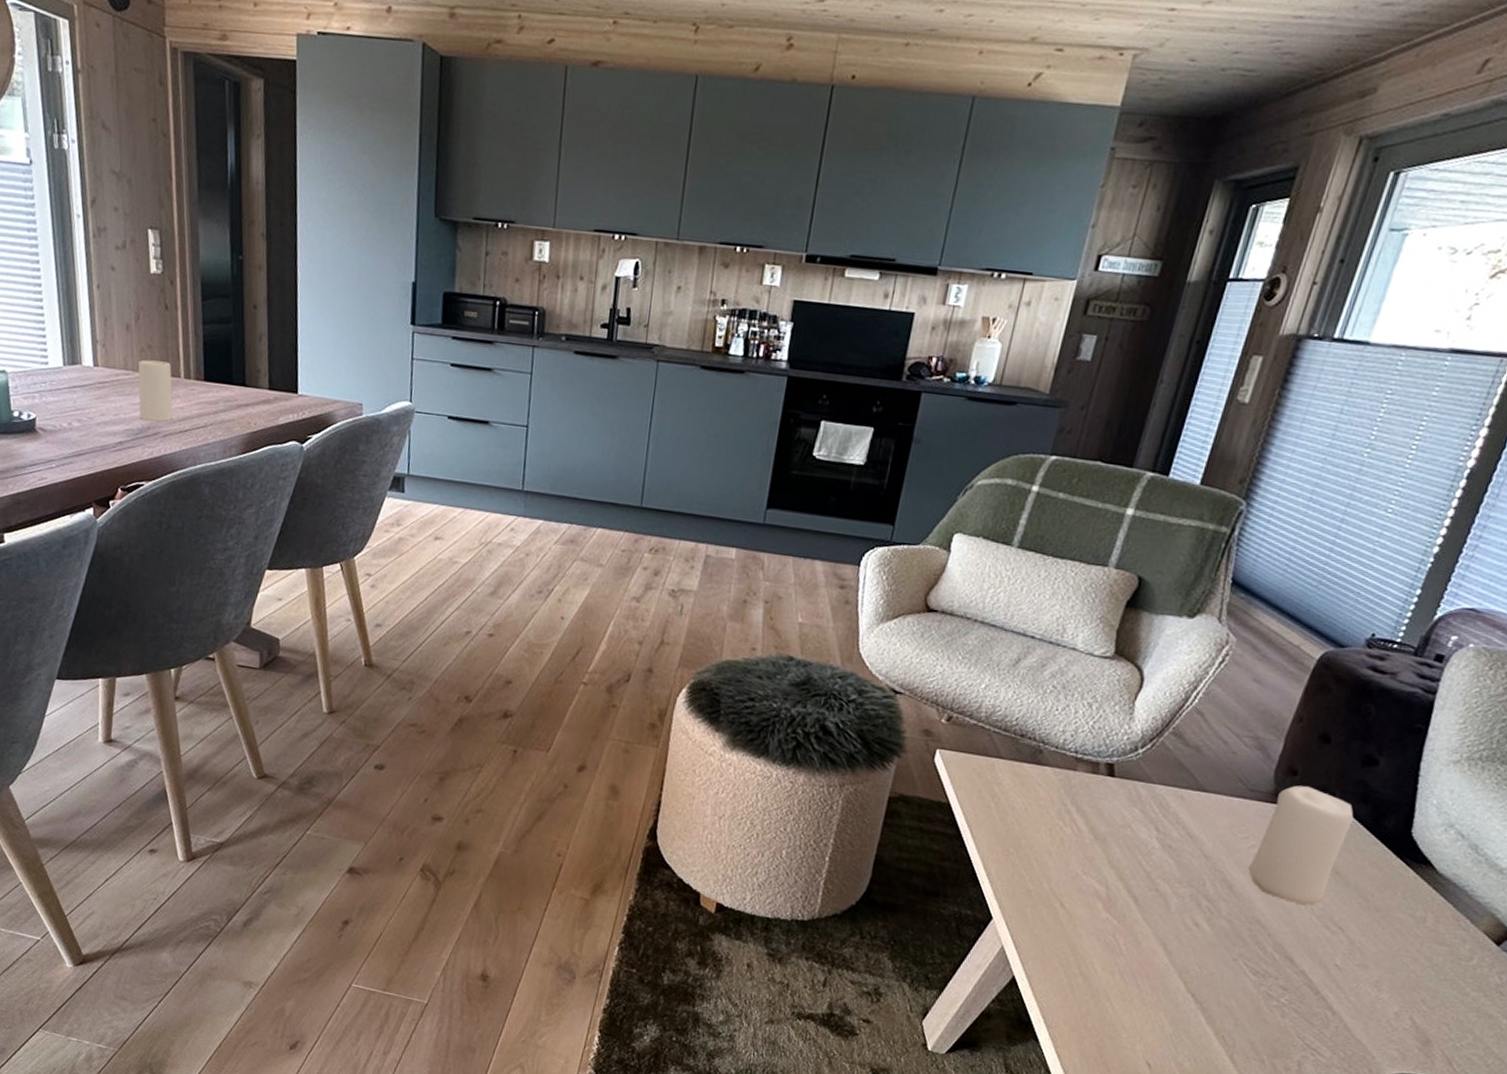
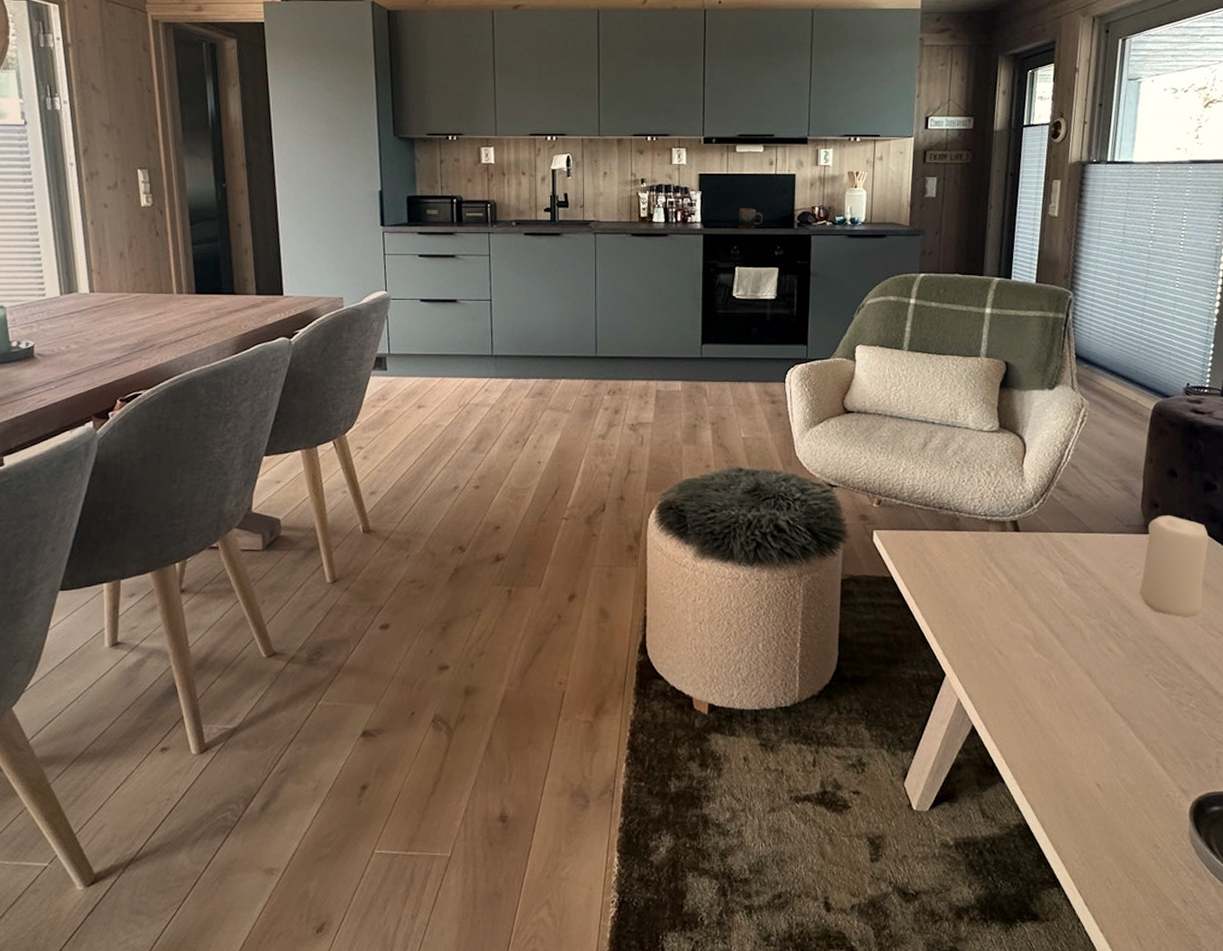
candle: present [138,359,173,422] -> none [133,281,167,336]
mug: none [832,348,866,376] -> present [737,208,764,228]

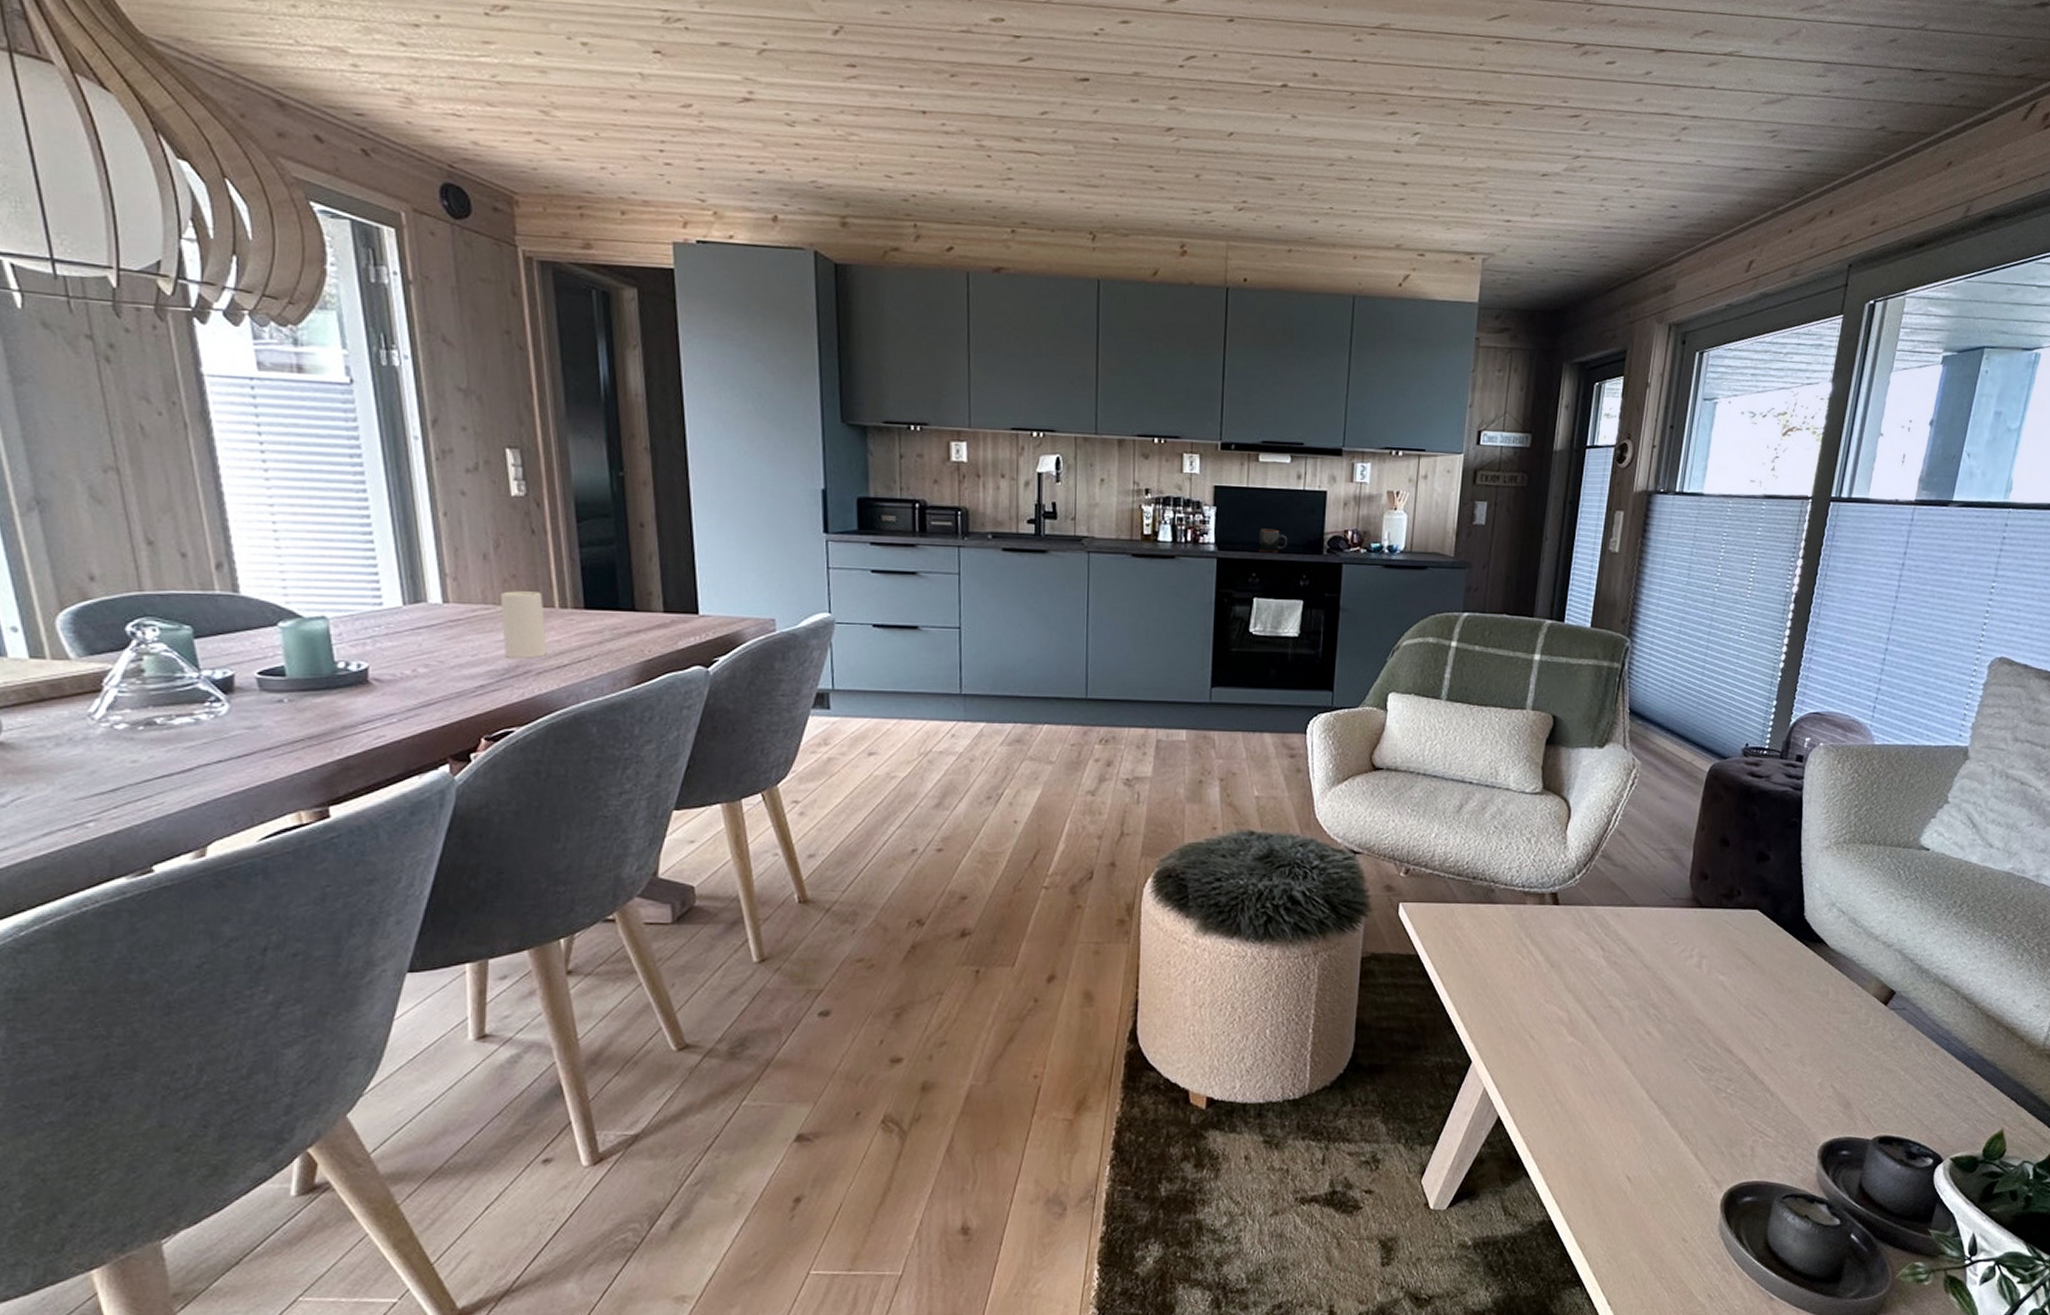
candle: none [133,281,167,336] -> present [501,591,547,660]
candle: present [1139,514,1209,617] -> none [1682,887,1758,997]

